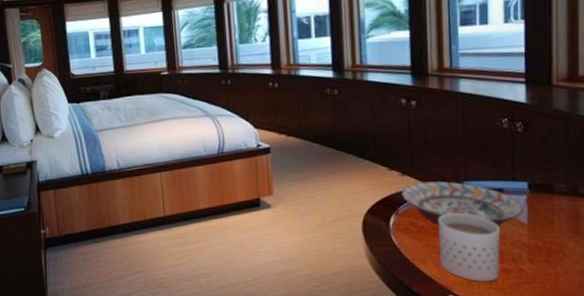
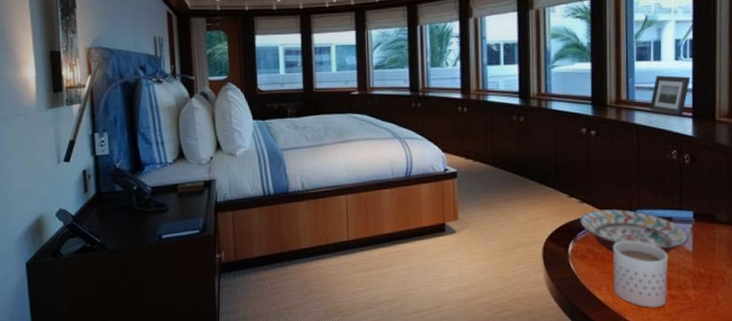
picture frame: none [475,39,523,82] -> present [649,75,691,116]

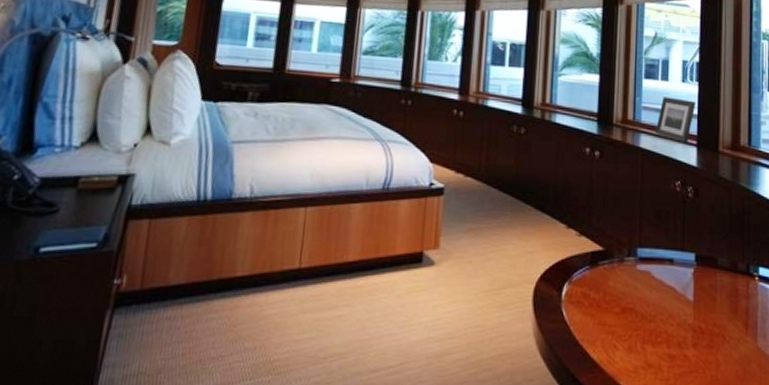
decorative bowl: present [580,209,688,255] -> none [577,245,690,304]
mug: present [612,240,668,308] -> none [608,284,668,370]

